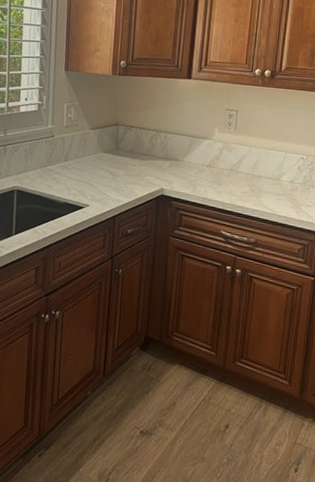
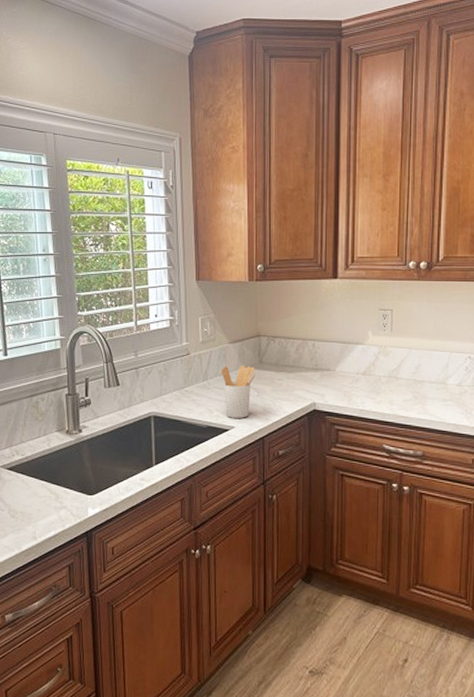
utensil holder: none [81,150,112,198] -> present [221,366,256,418]

